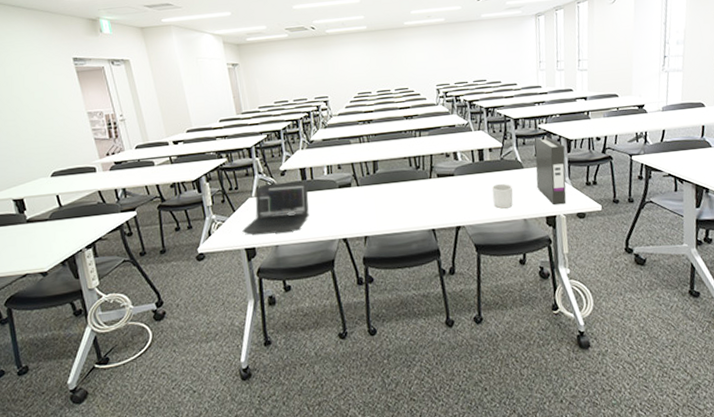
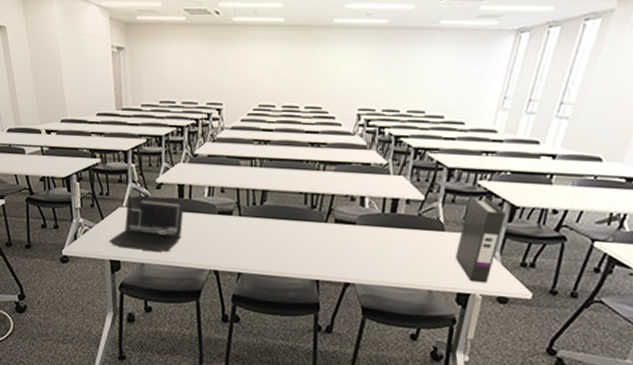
mug: present [491,183,513,209] -> none [396,243,425,274]

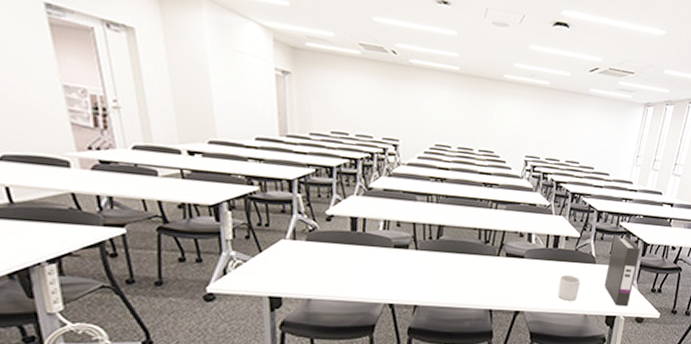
laptop: present [109,195,184,252] -> none [268,227,358,287]
mug: none [396,243,425,274] -> present [558,274,581,301]

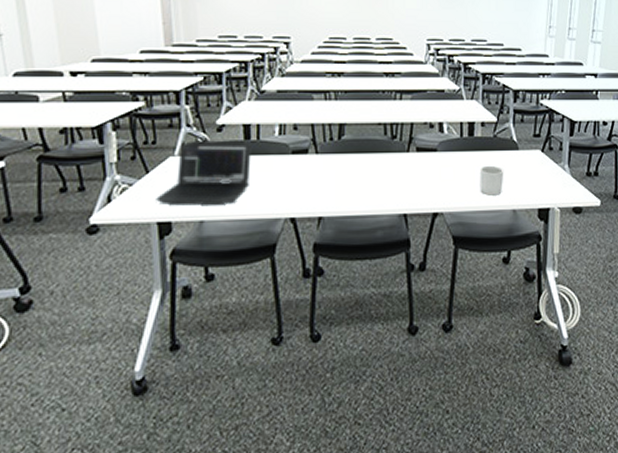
laptop: none [268,227,358,287] -> present [156,140,252,206]
binder: present [604,235,640,307] -> none [531,115,567,196]

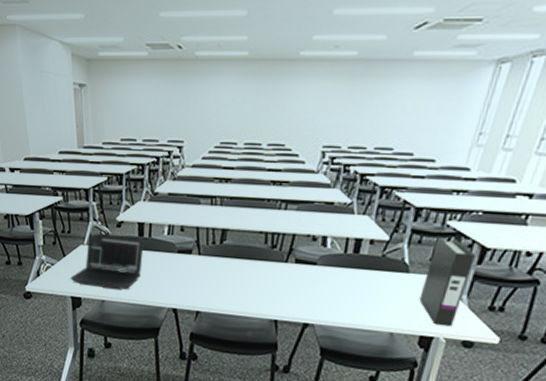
mug: present [479,165,504,196] -> none [357,284,388,316]
binder: none [531,115,567,196] -> present [419,237,475,327]

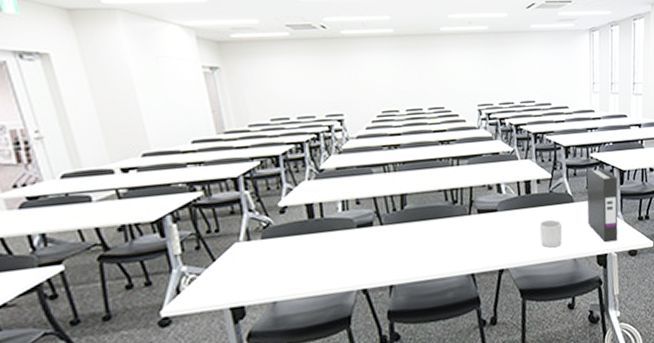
laptop: present [70,233,144,290] -> none [226,220,318,290]
mug: none [357,284,388,316] -> present [539,219,563,248]

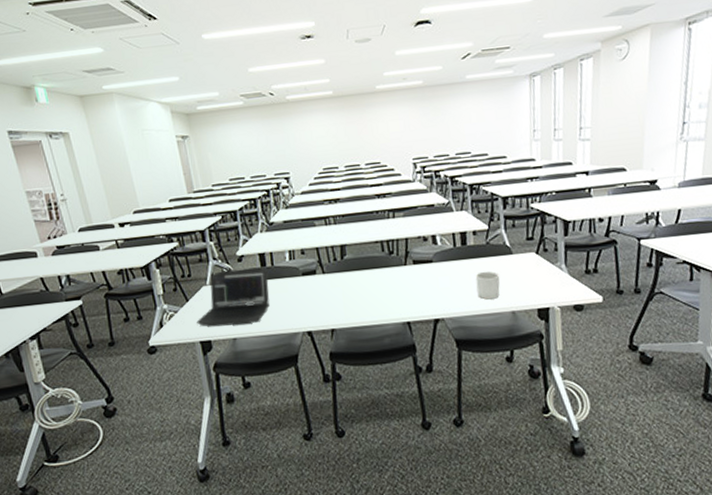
laptop: none [226,220,318,290] -> present [196,267,270,327]
binder: present [586,167,618,242] -> none [526,217,562,296]

